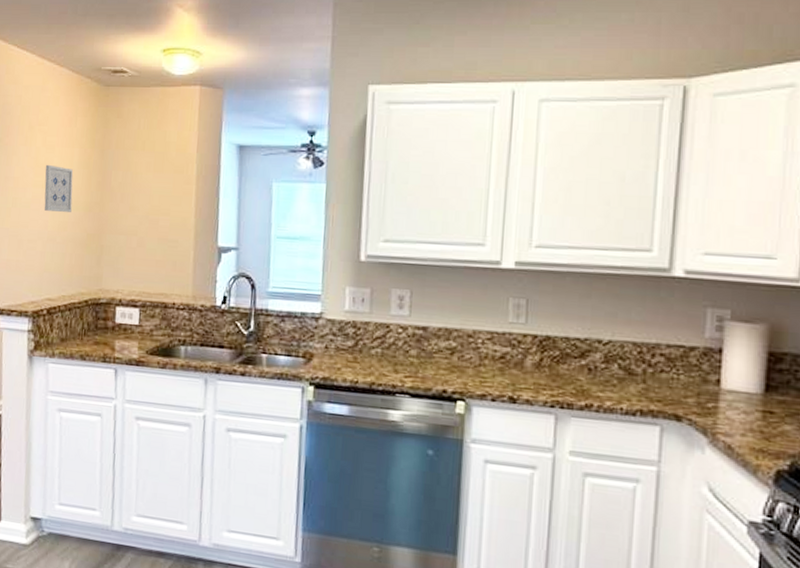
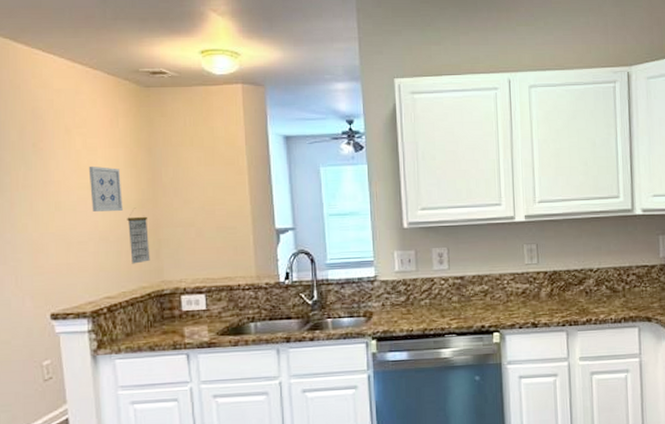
calendar: none [73,210,93,268] -> present [127,208,150,264]

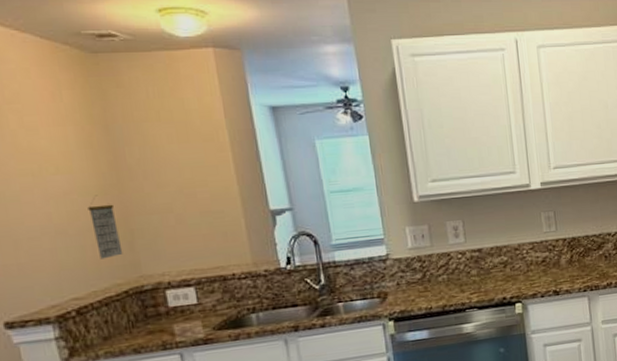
wall art: present [88,165,123,212] -> none [30,148,81,202]

